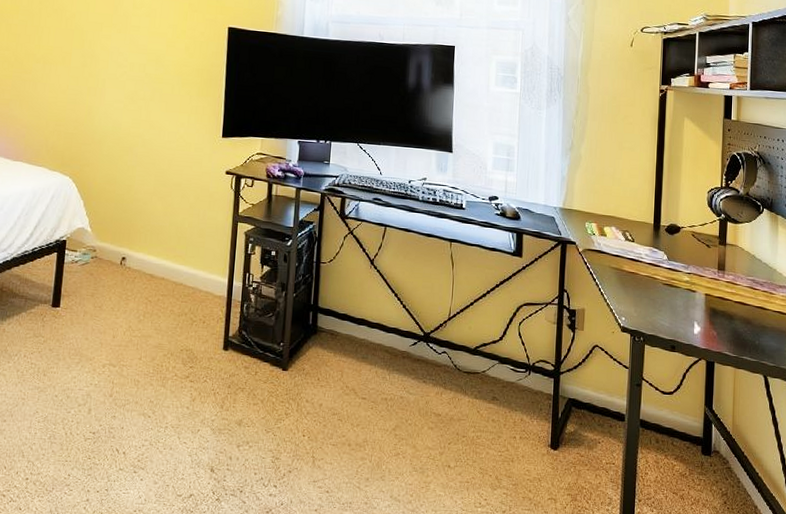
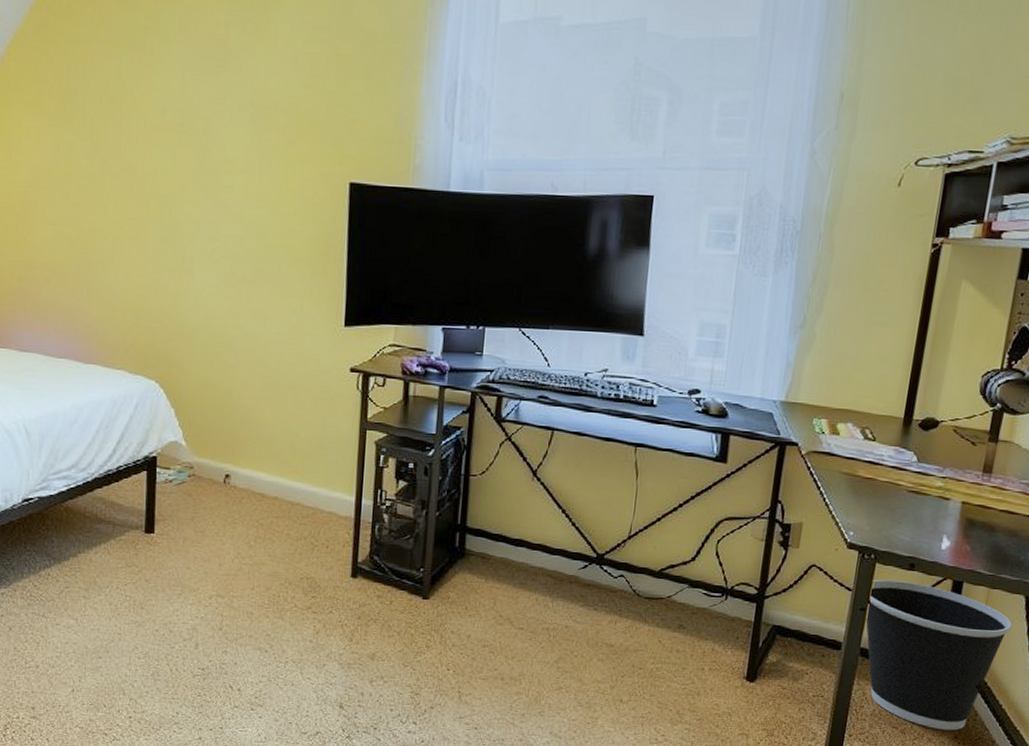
wastebasket: none [641,359,757,497] -> present [865,579,1012,731]

